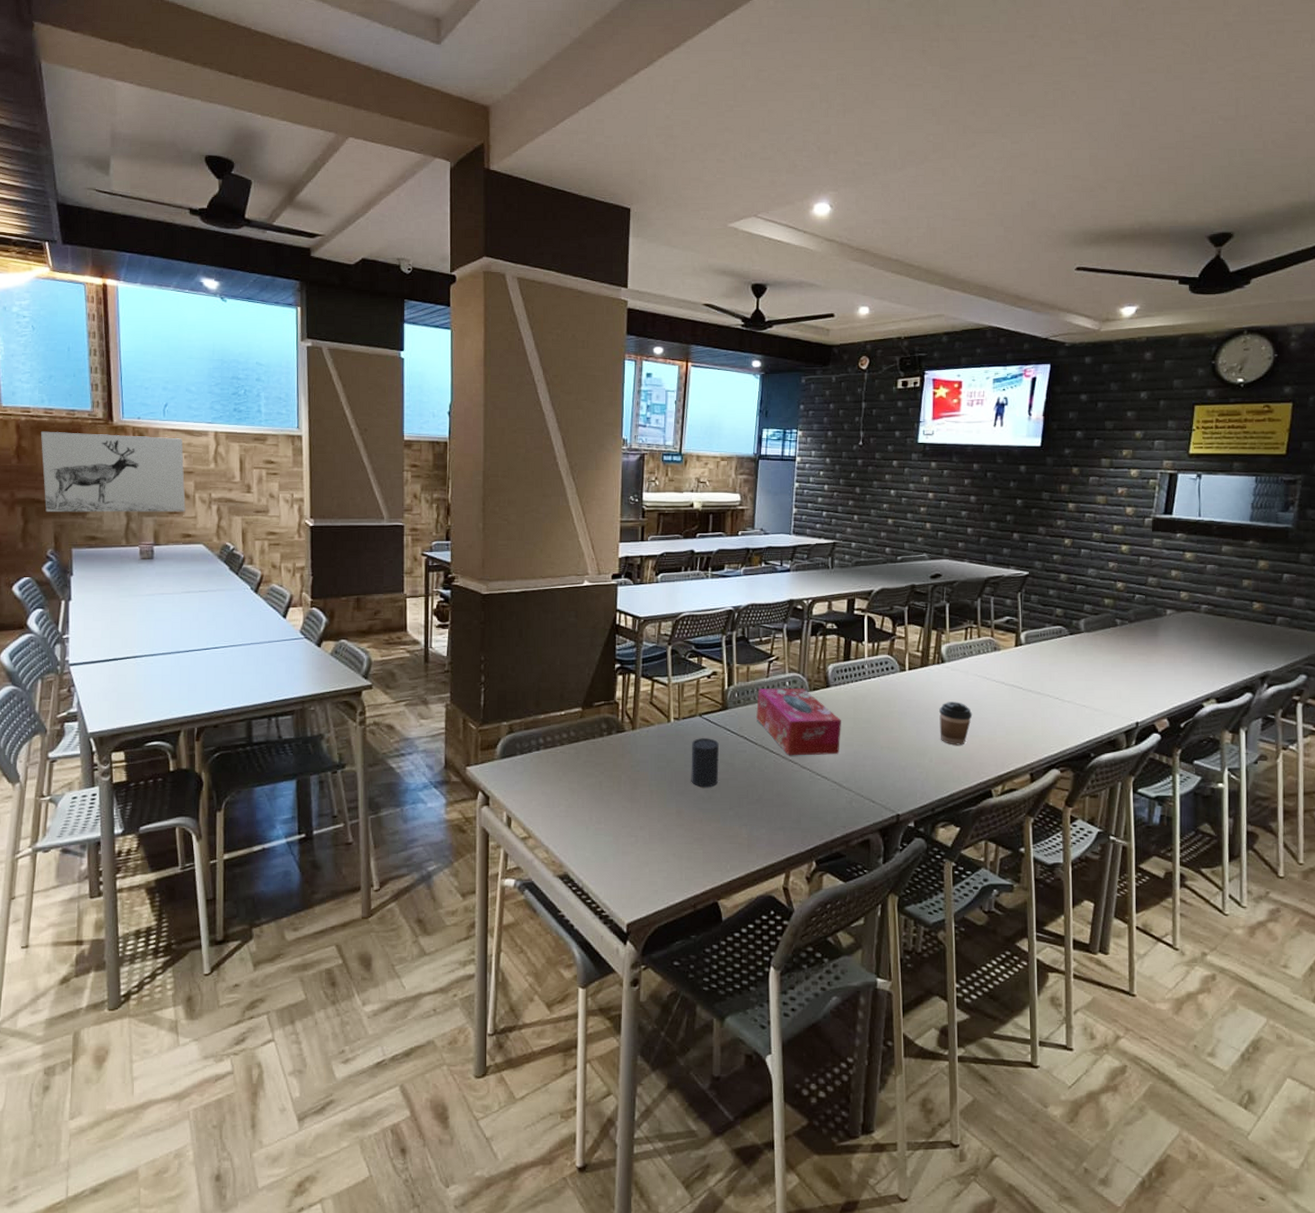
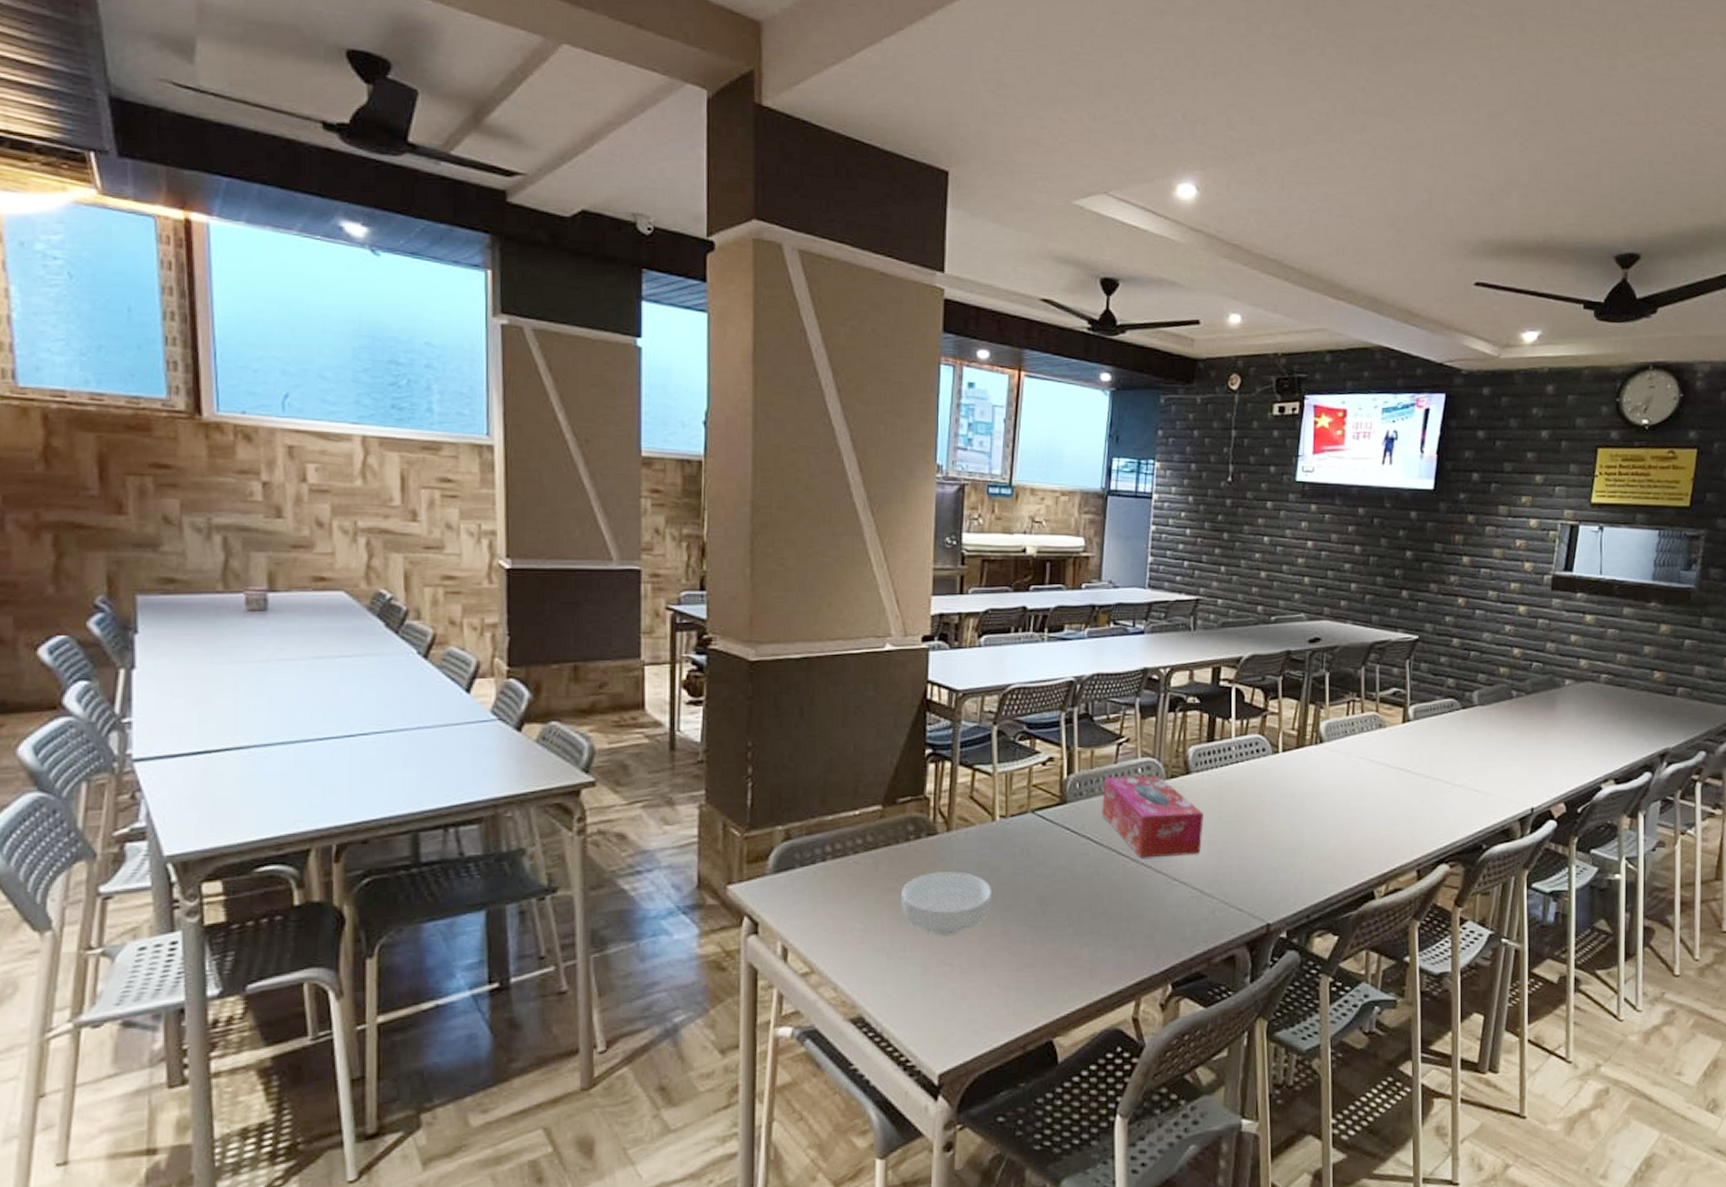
wall art: present [40,431,185,513] -> none [83,425,317,546]
cereal bowl: none [597,762,668,813] -> present [901,871,991,936]
cup: present [691,738,719,788] -> none [1021,839,1055,901]
coffee cup: present [939,702,973,745] -> none [1317,788,1354,840]

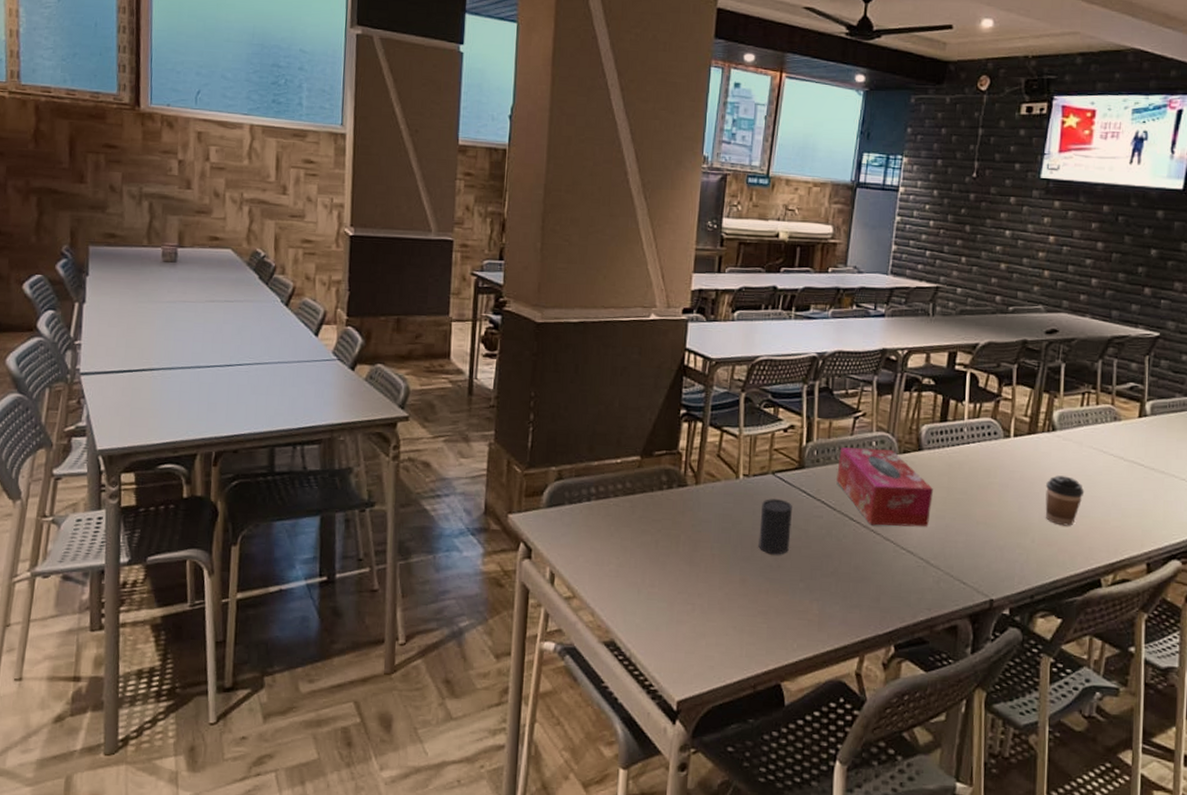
cereal bowl: present [901,871,991,936] -> none [653,519,732,578]
cup: none [1021,839,1055,901] -> present [758,499,792,555]
coffee cup: none [1317,788,1354,840] -> present [1045,475,1085,526]

